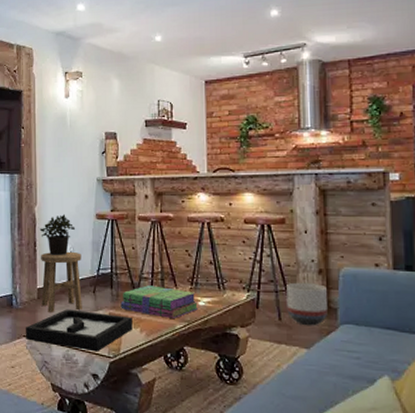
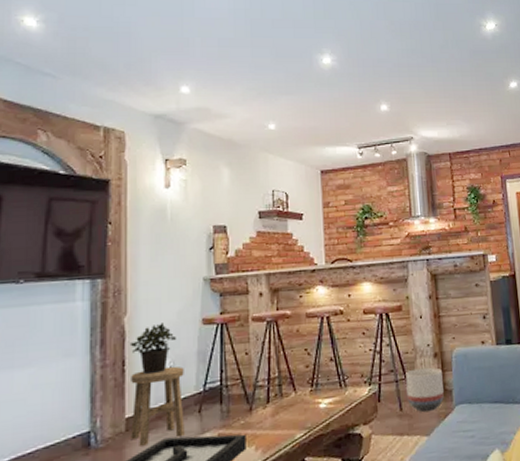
stack of books: present [120,285,198,320] -> none [232,393,319,429]

